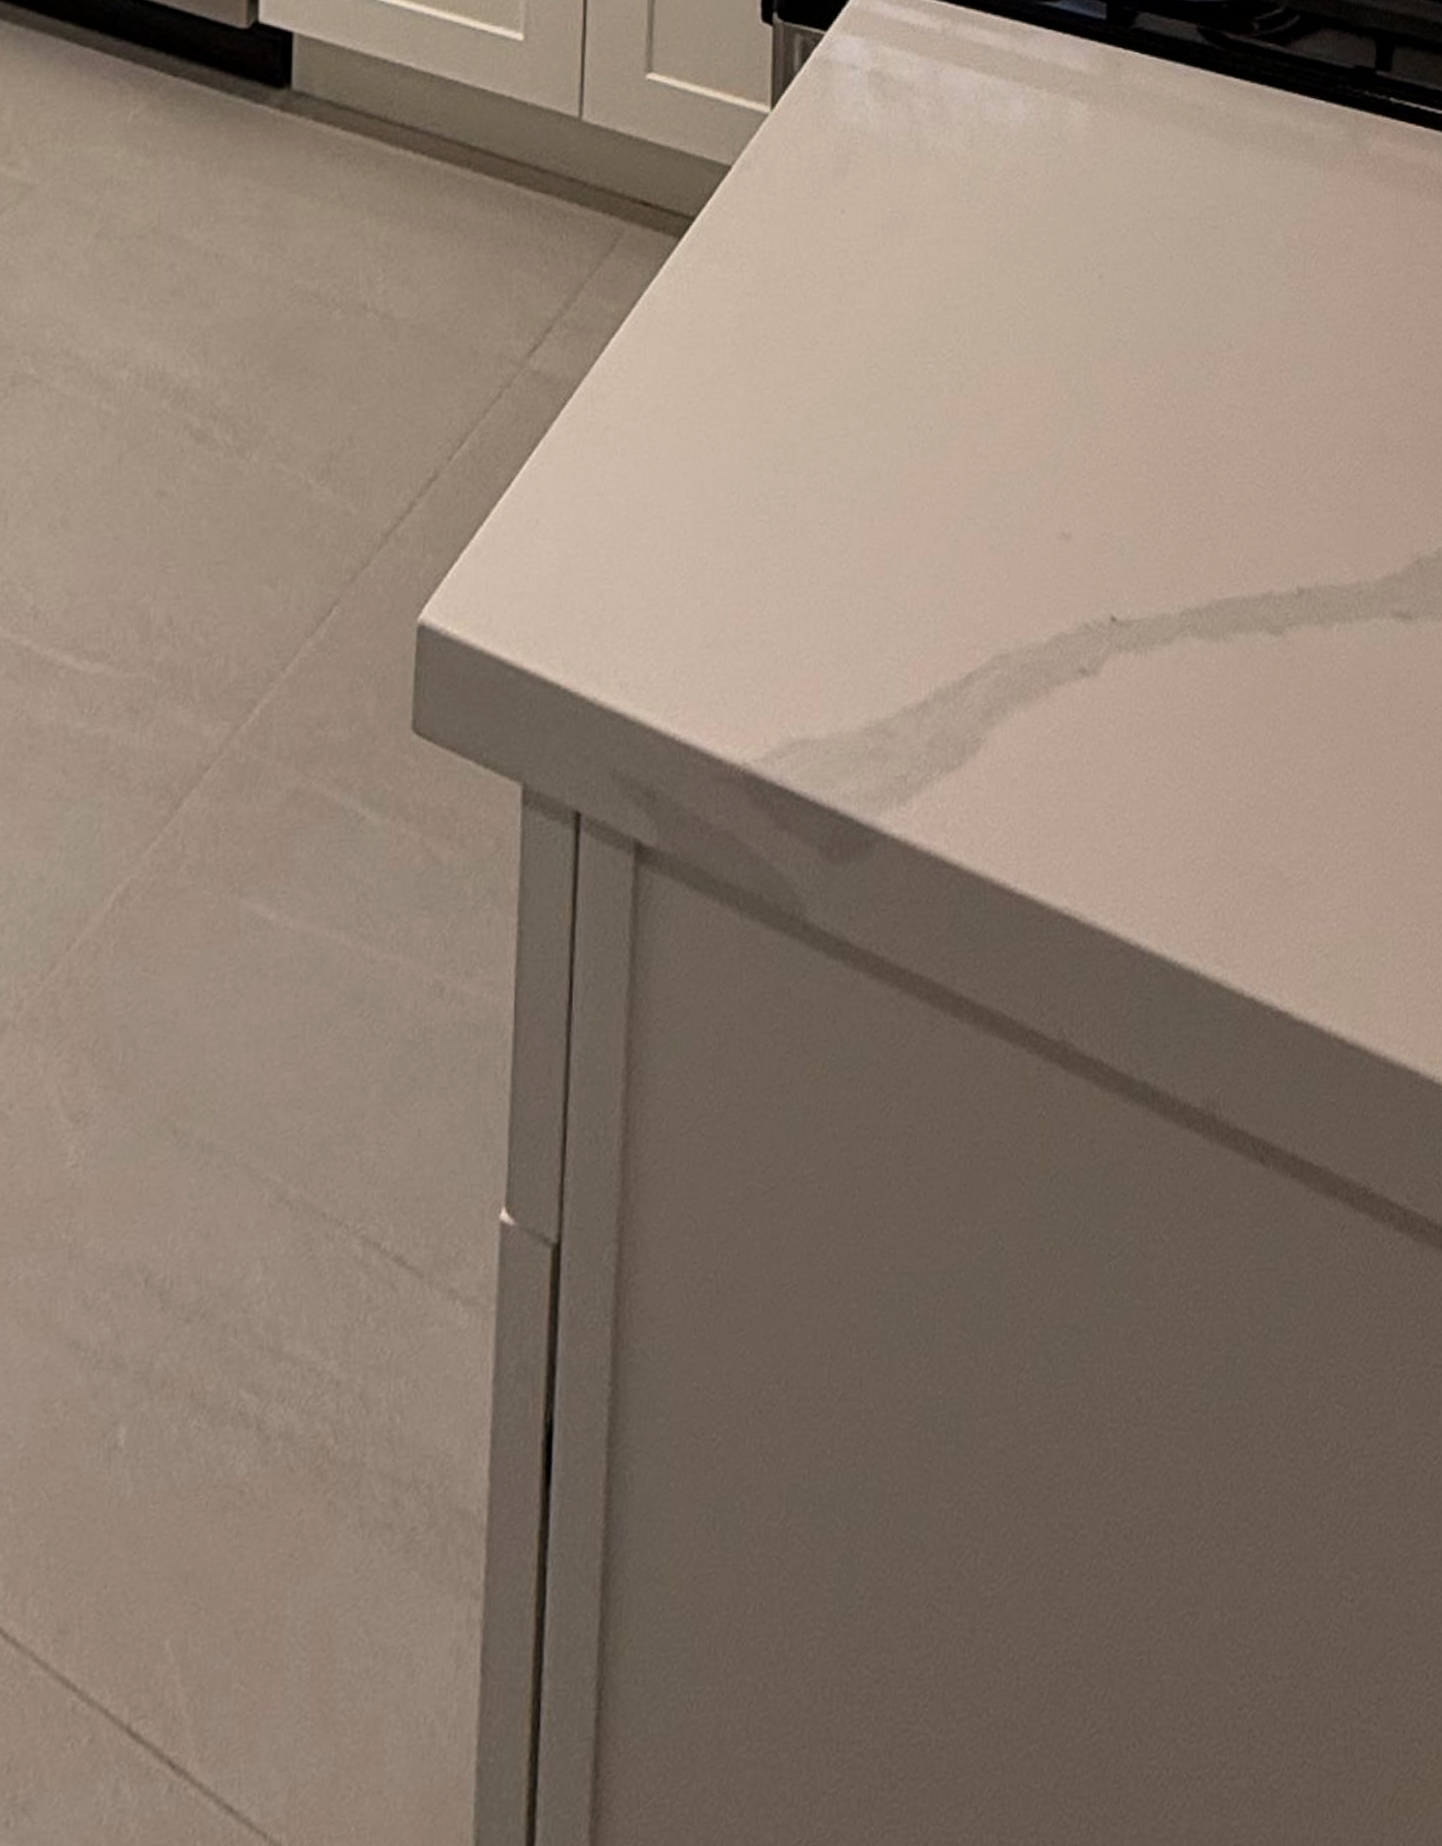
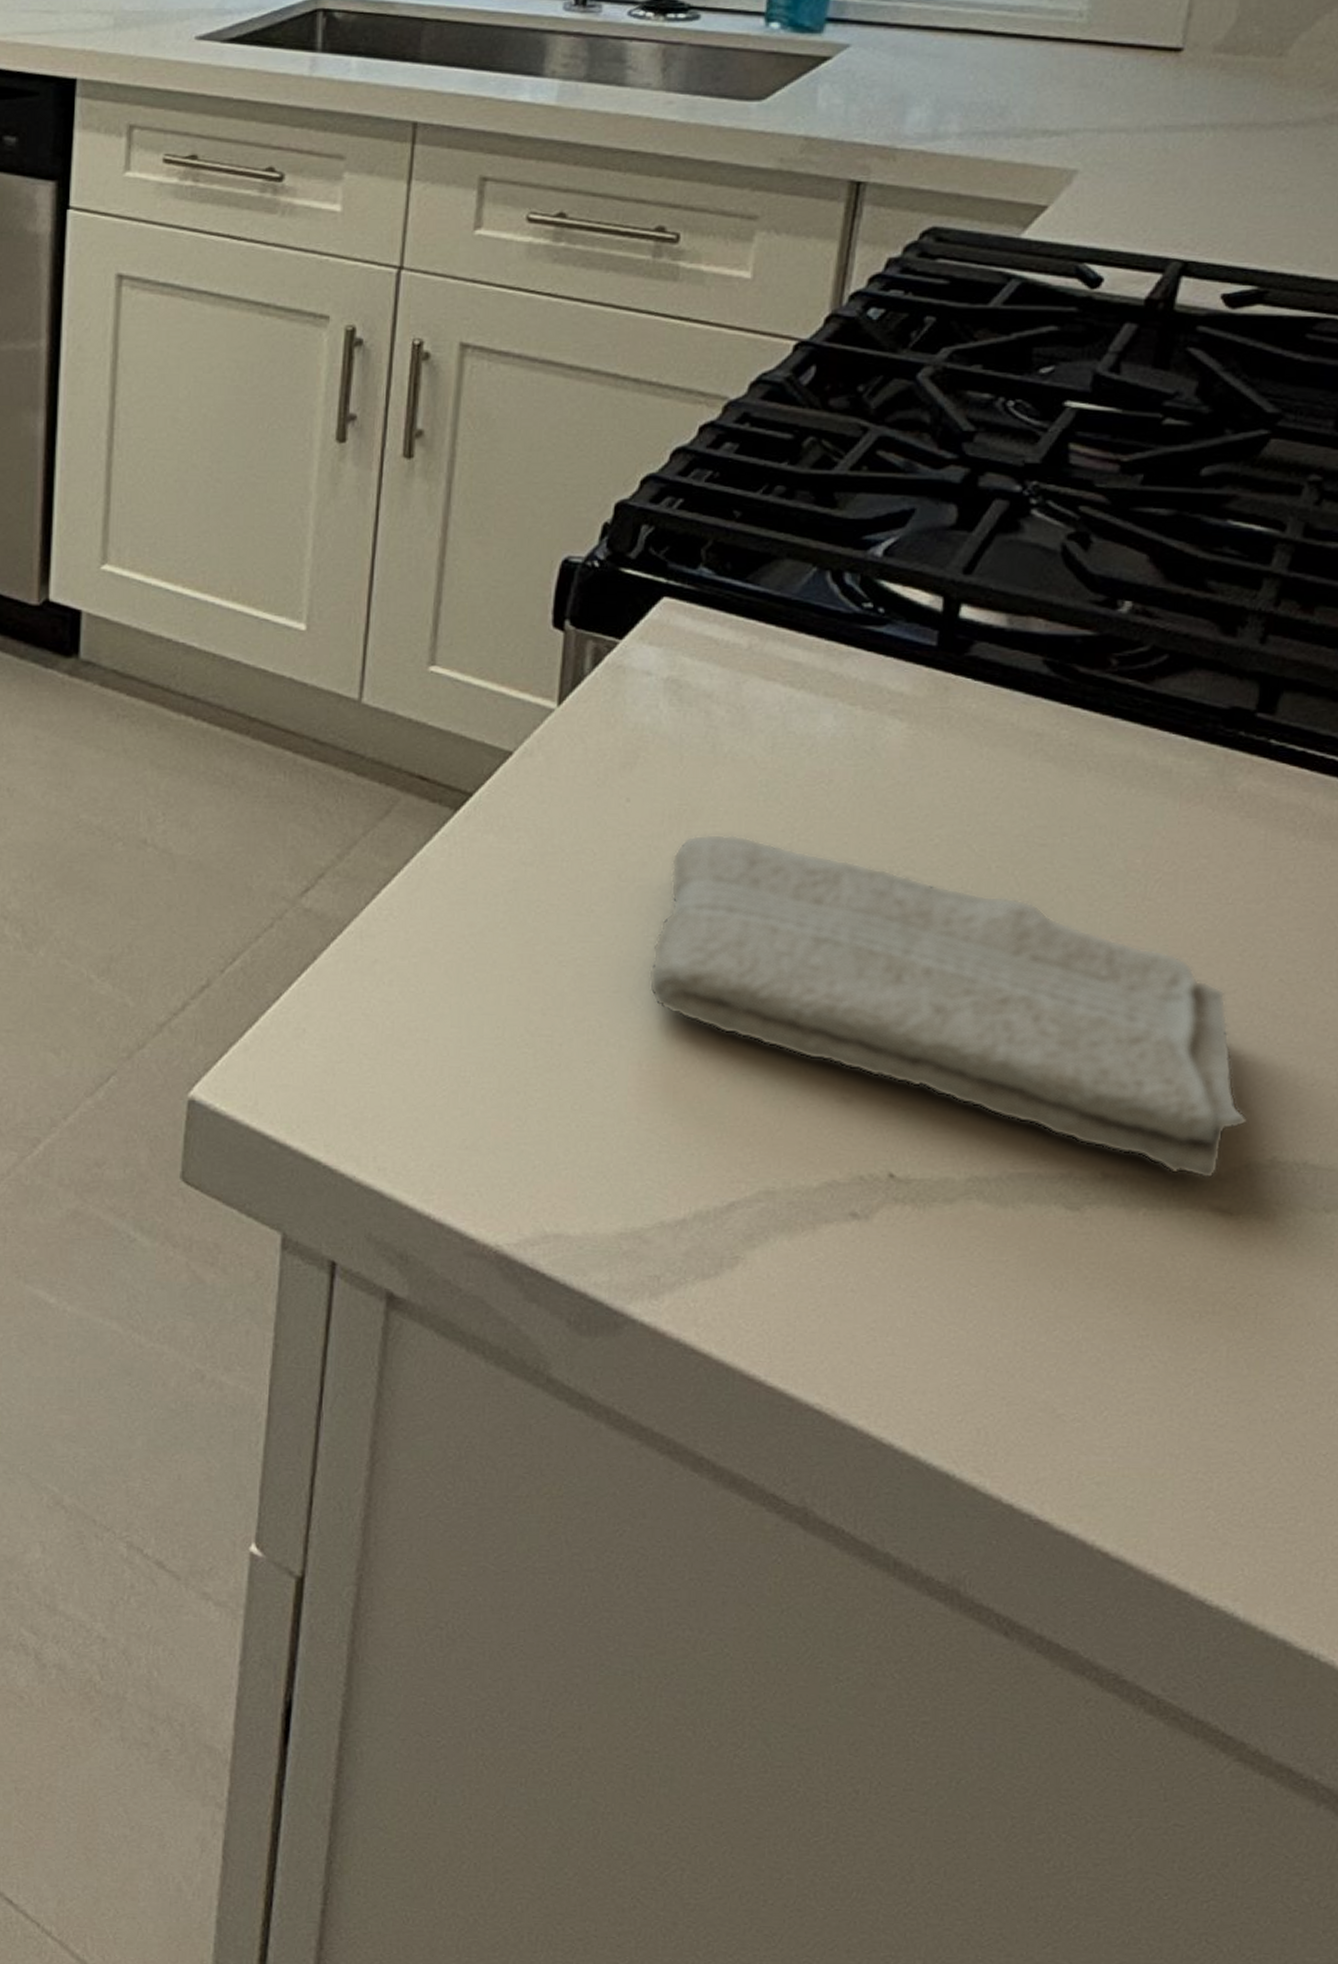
washcloth: none [873,241,1414,582] -> present [648,833,1248,1179]

